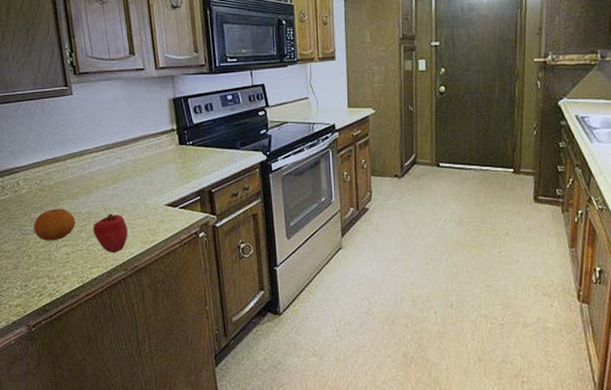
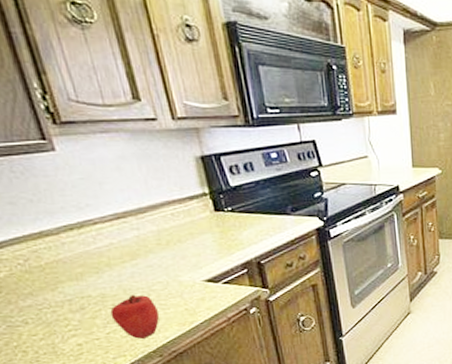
fruit: present [34,208,75,241] -> none [24,292,85,333]

